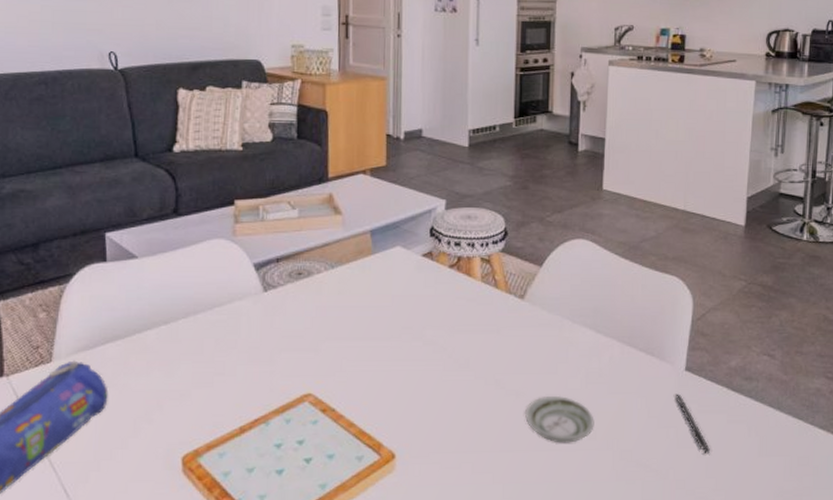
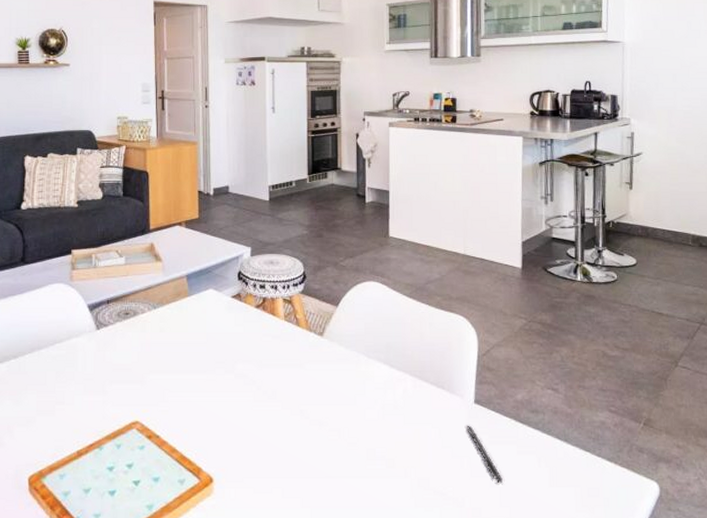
saucer: present [524,395,594,443] -> none [327,425,392,471]

